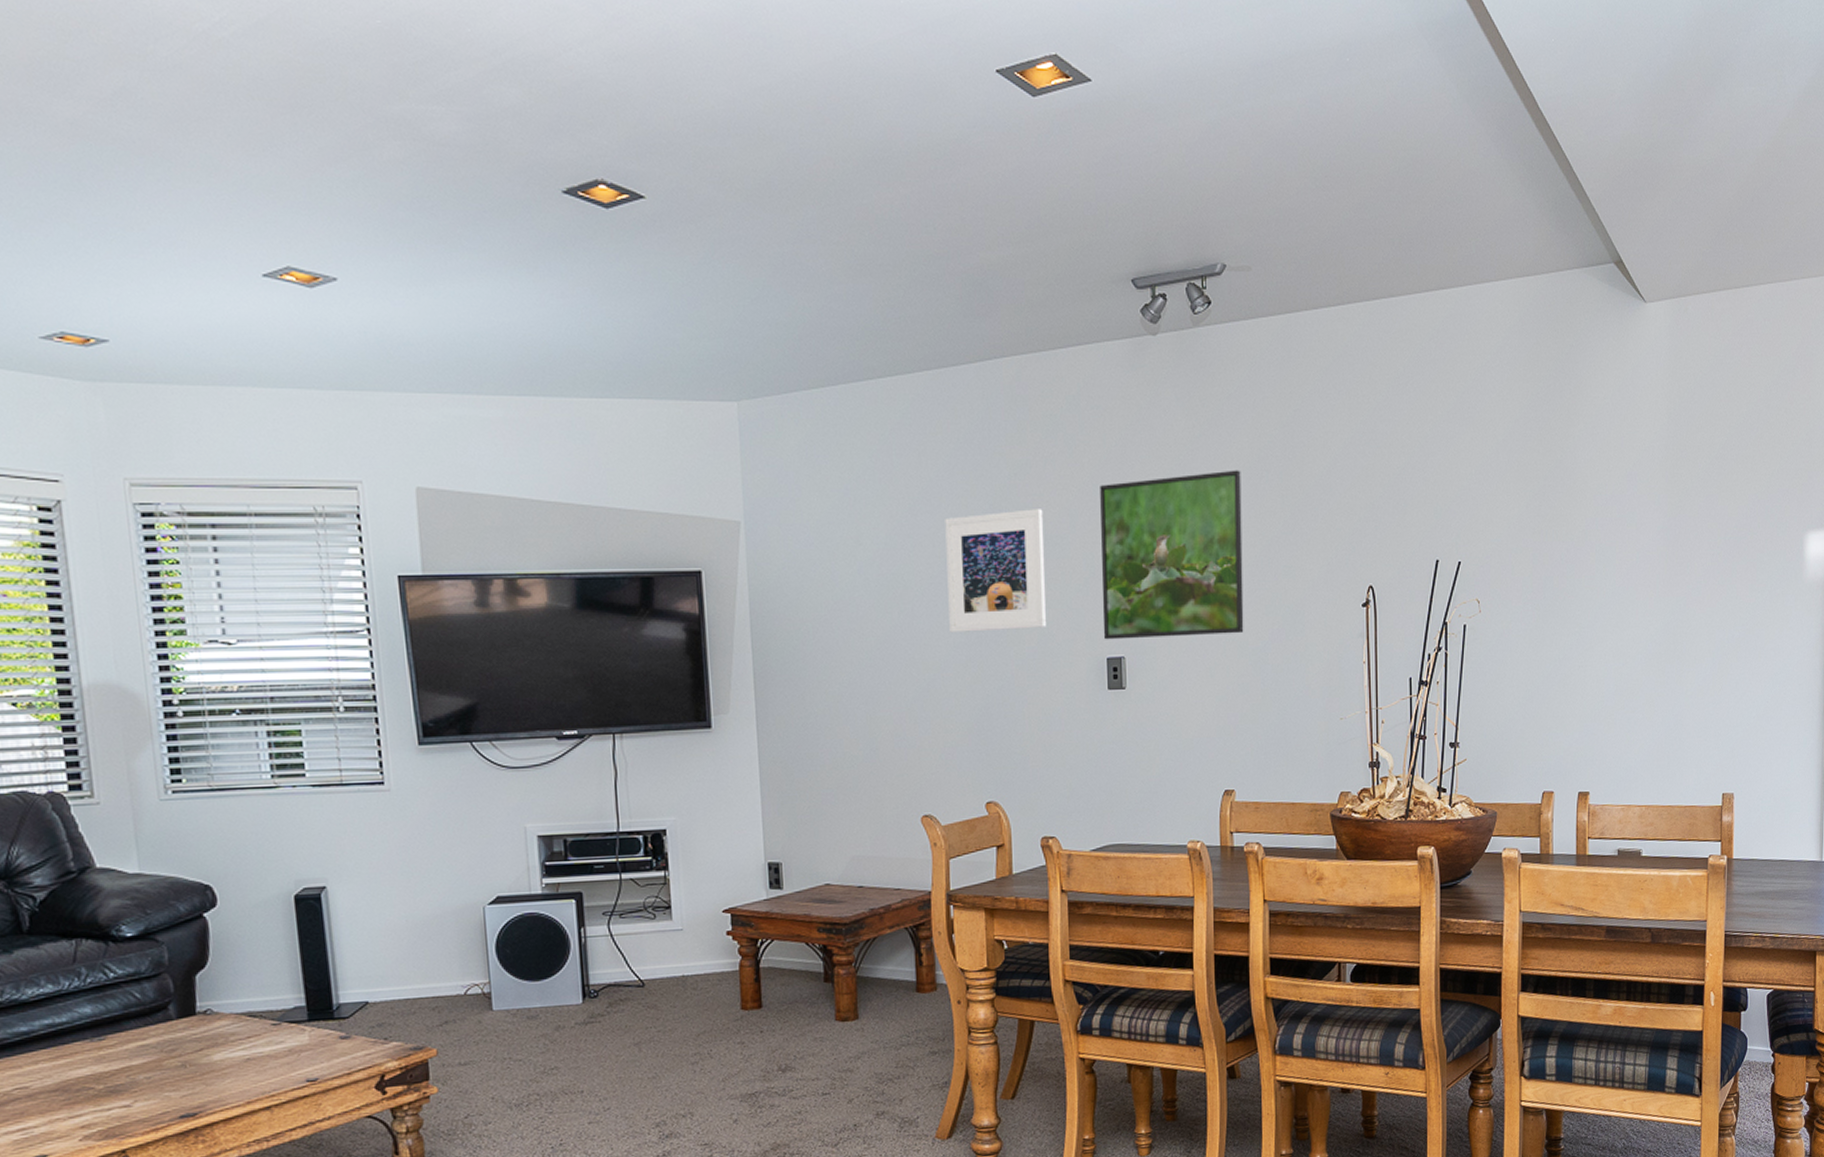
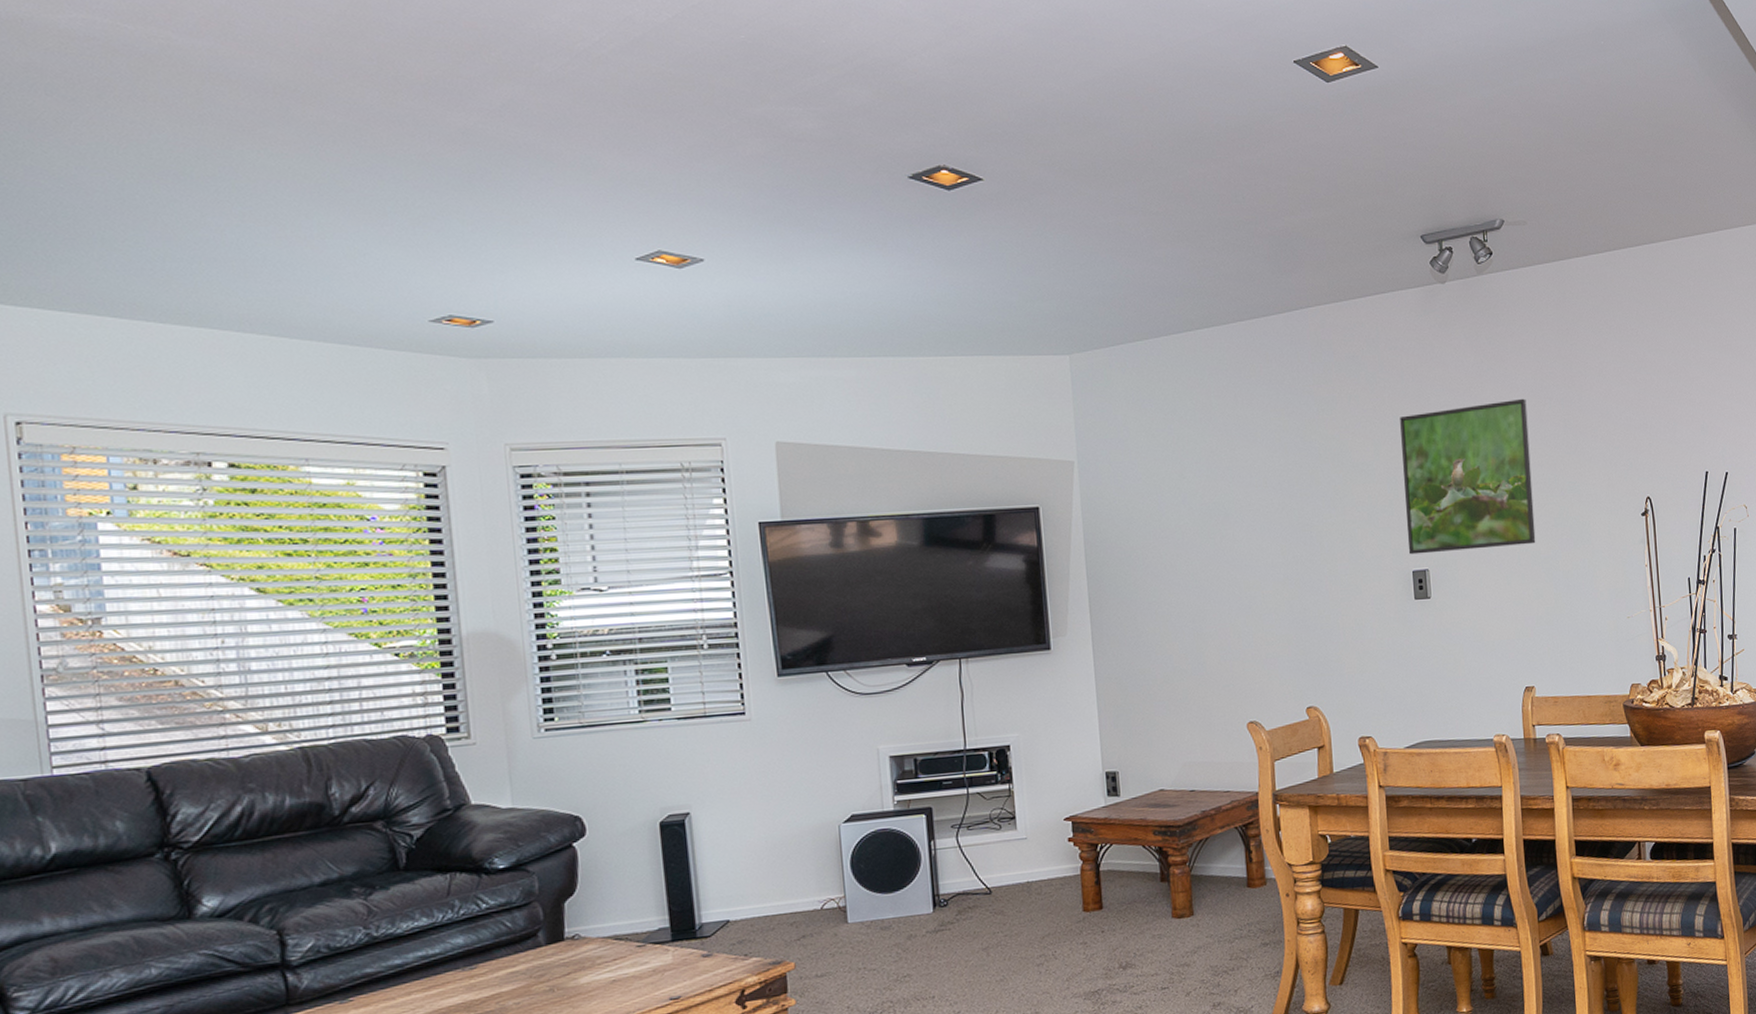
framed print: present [945,509,1046,633] -> none [1260,440,1356,554]

